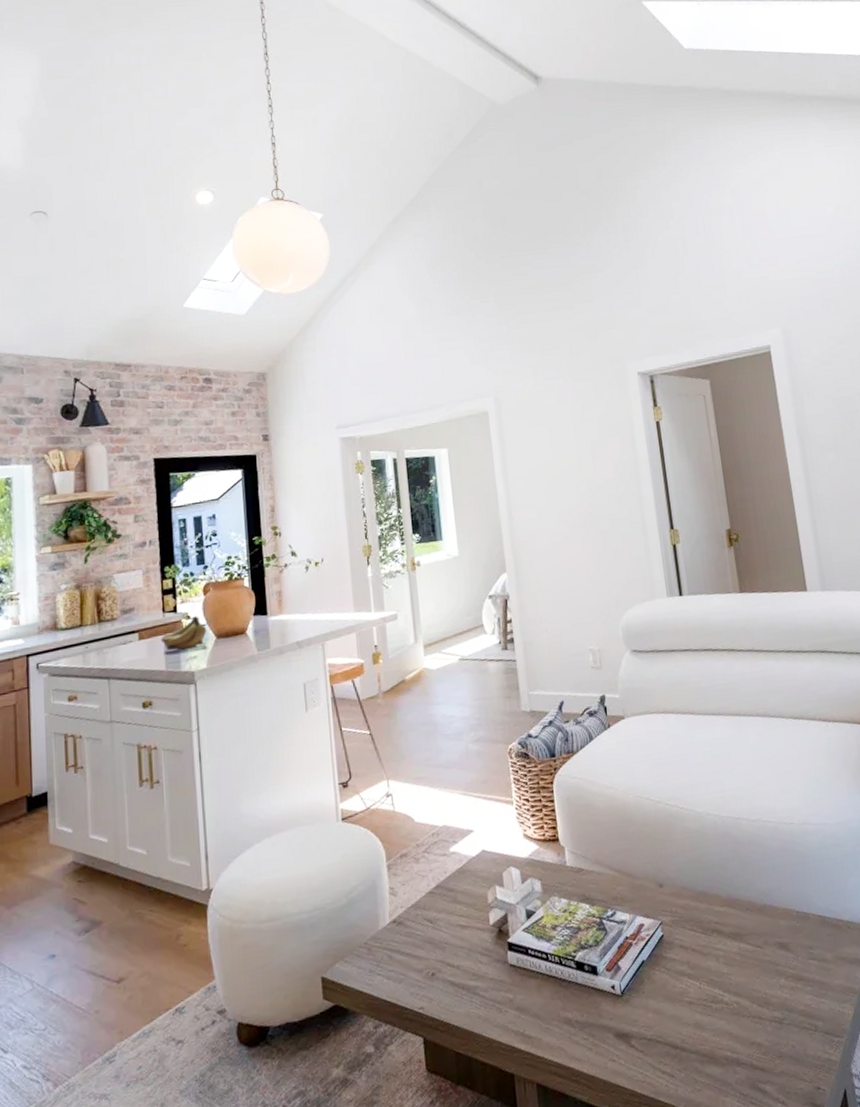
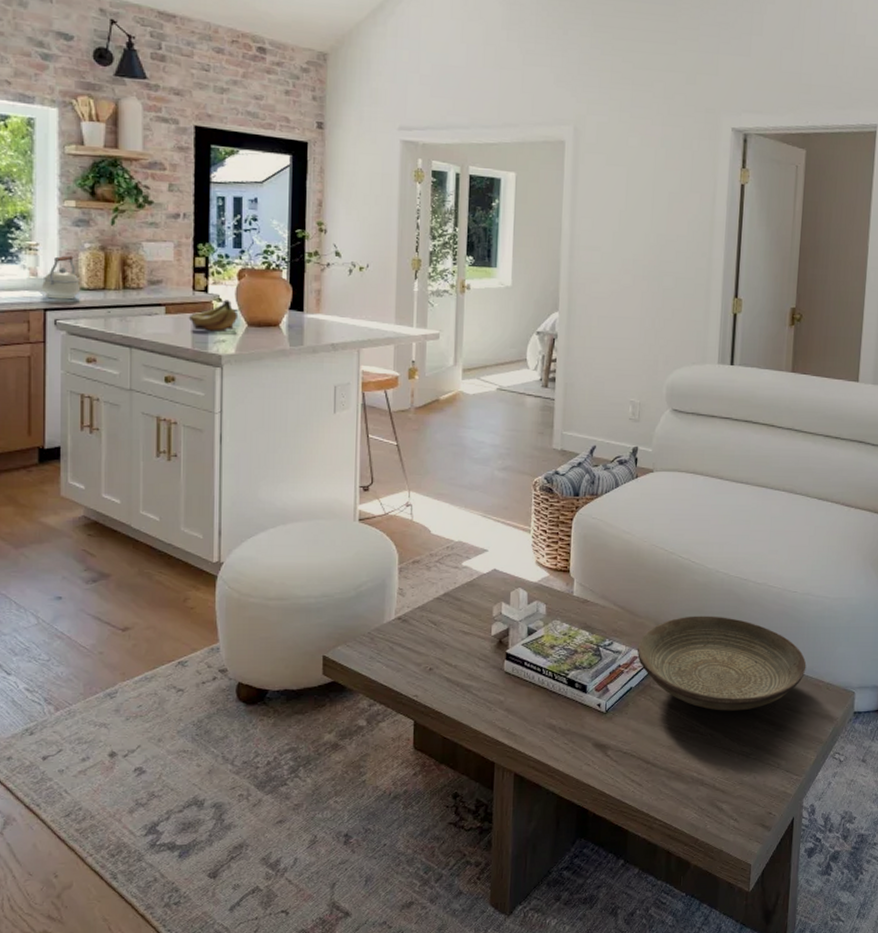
kettle: none [24,599,60,644] -> present [42,255,81,300]
decorative bowl: none [642,863,822,973] -> present [637,616,807,711]

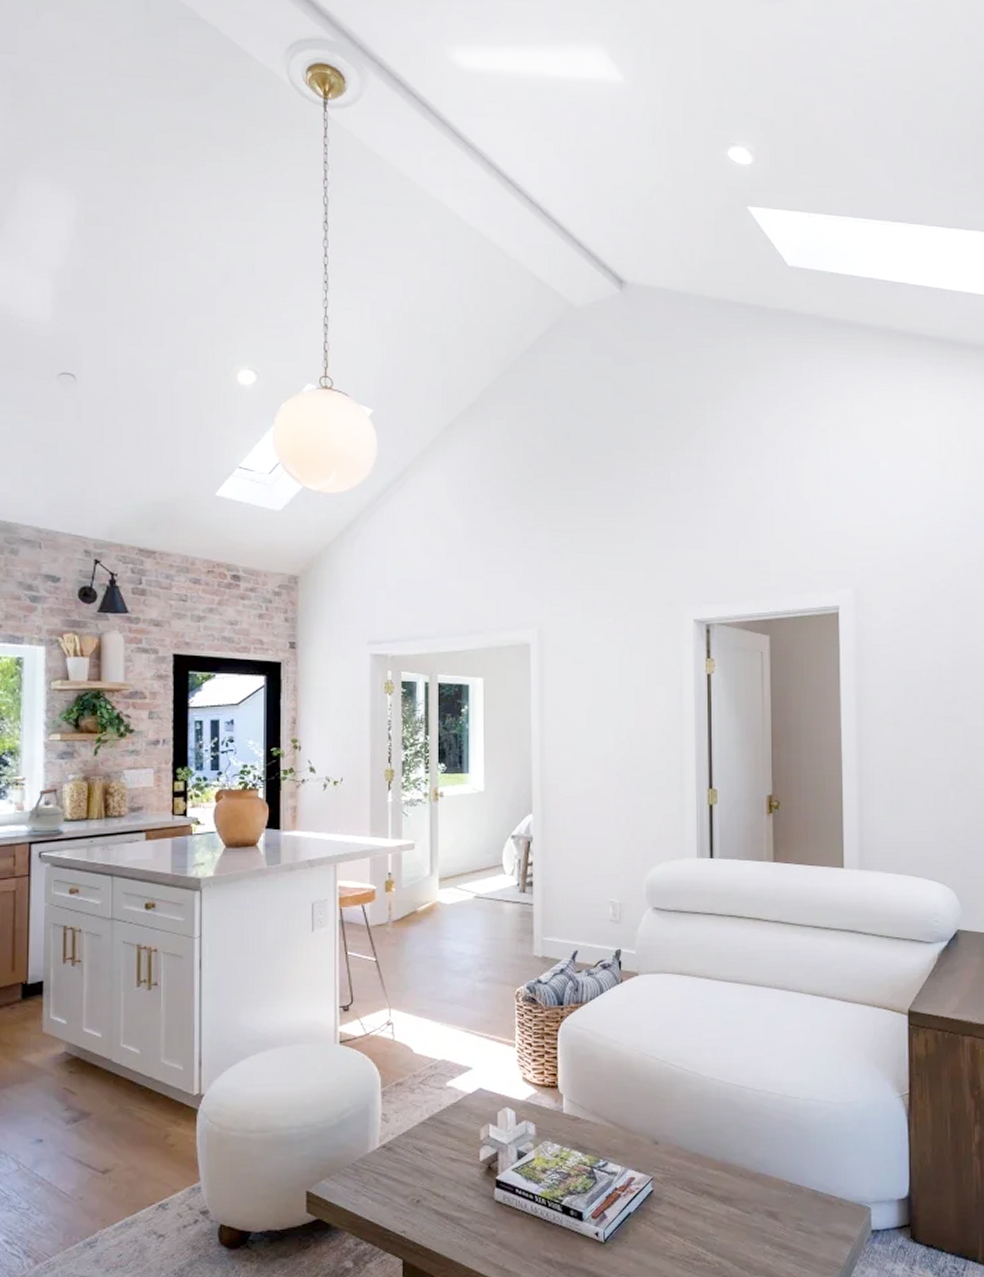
fruit: present [188,300,239,333] -> none [168,822,217,856]
decorative bowl: present [637,616,807,711] -> none [634,1128,816,1236]

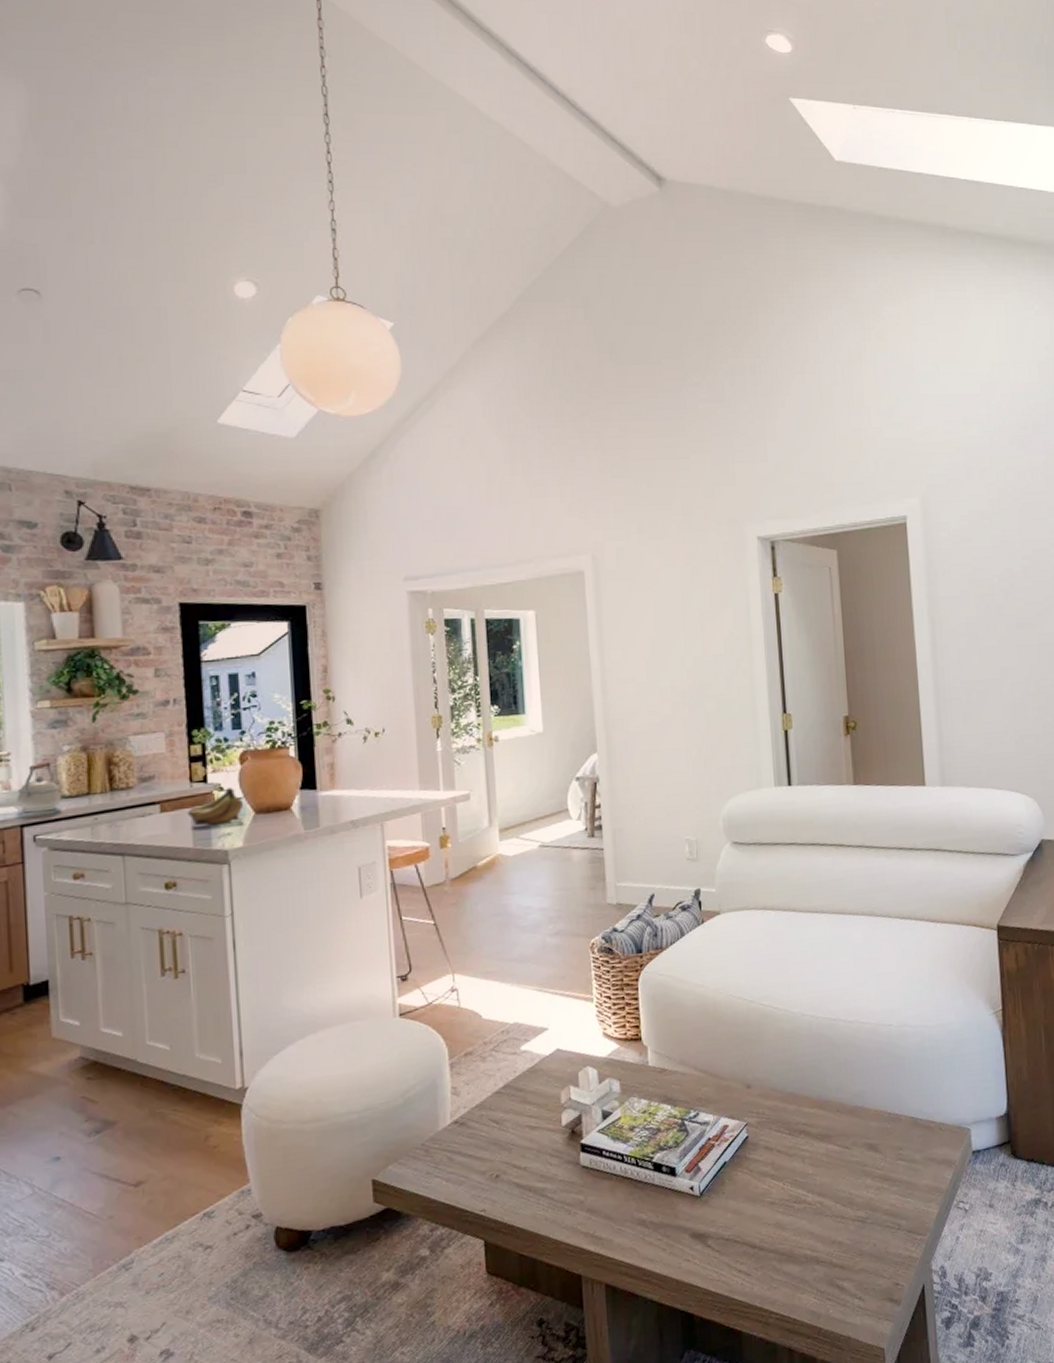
fruit: none [168,822,217,856] -> present [186,787,244,827]

